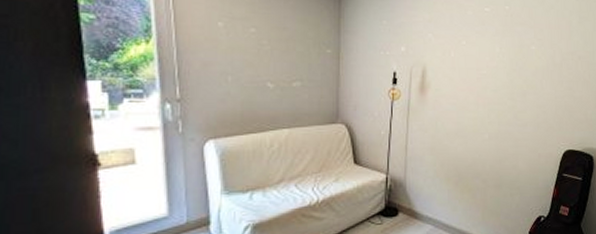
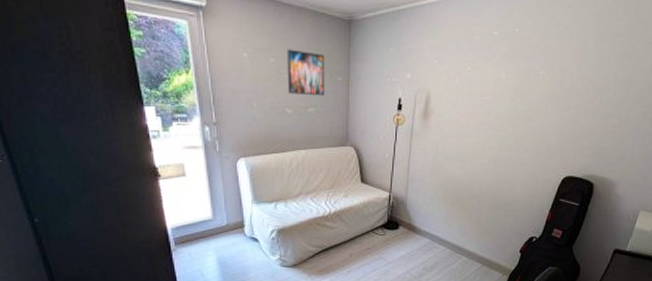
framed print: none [269,19,313,69] -> present [286,49,325,96]

